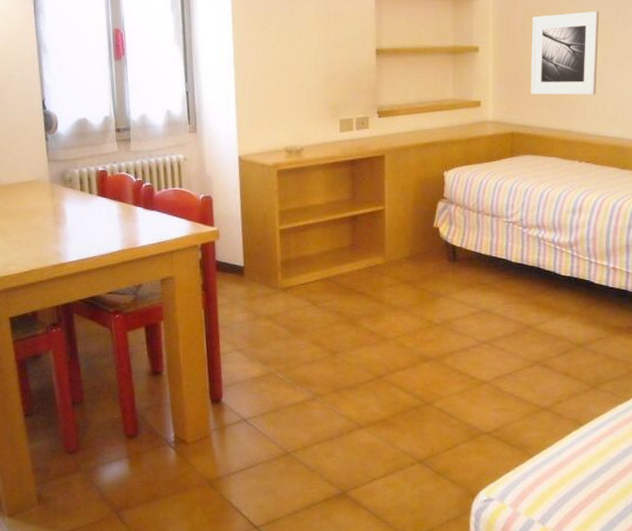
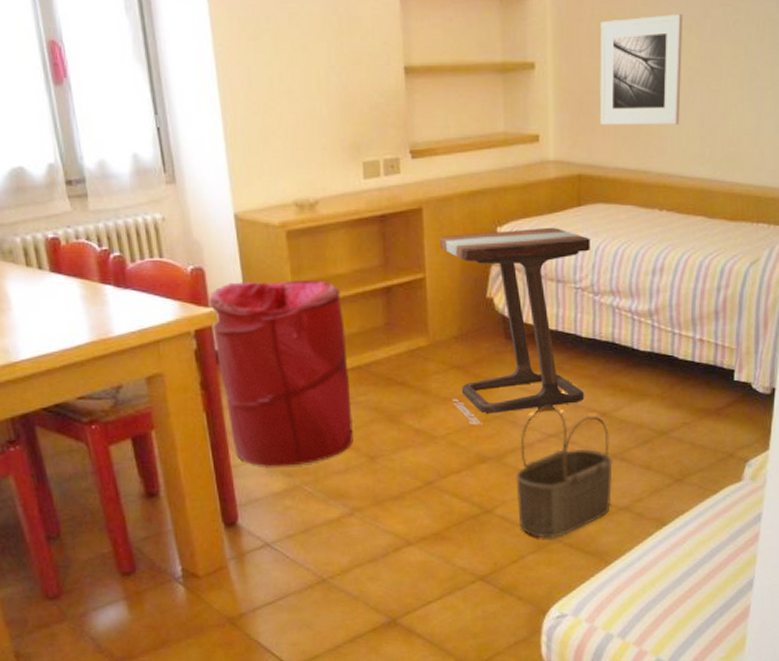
laundry hamper: none [214,208,320,356] -> present [209,280,353,467]
side table: none [397,173,520,329] -> present [439,228,590,424]
wicker basket: none [452,316,536,430] -> present [515,405,613,538]

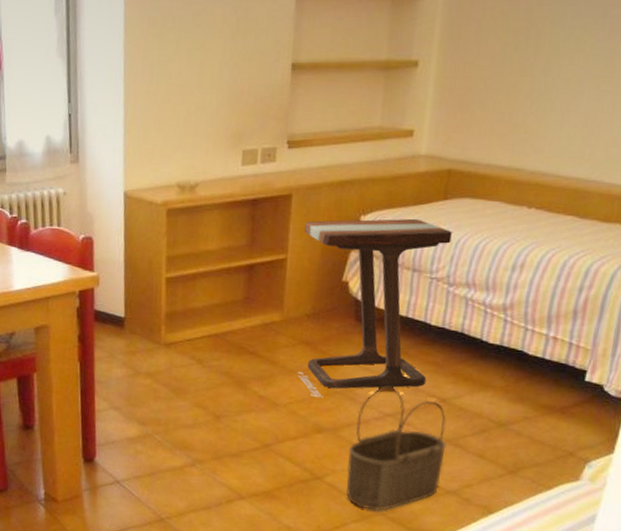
laundry hamper: present [209,280,353,467] -> none [94,251,208,416]
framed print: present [600,14,683,125] -> none [478,14,581,124]

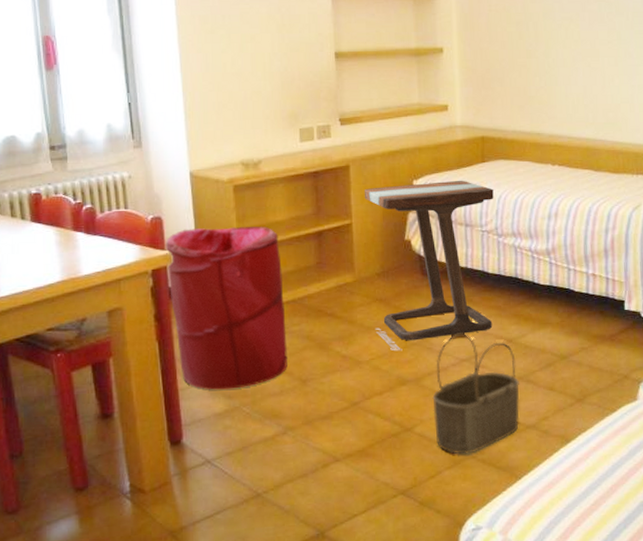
laundry hamper: none [94,251,208,416] -> present [166,226,287,390]

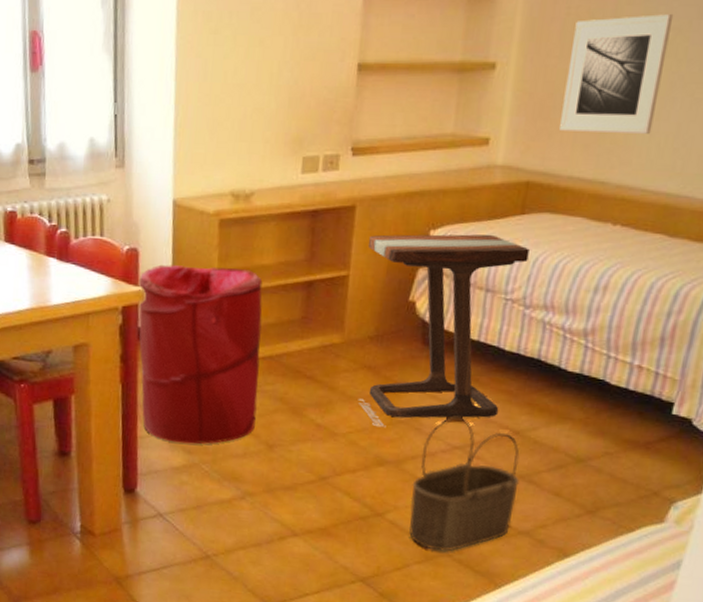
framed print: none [497,9,566,96] -> present [560,14,674,134]

